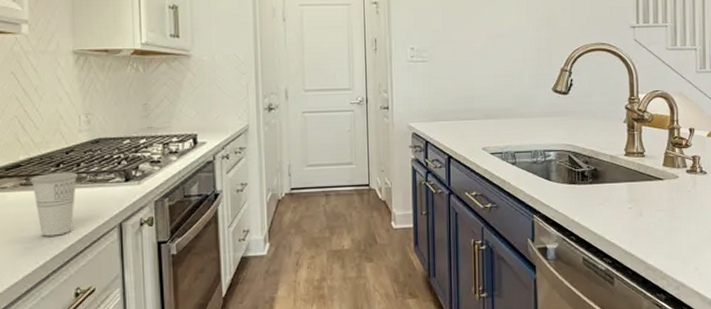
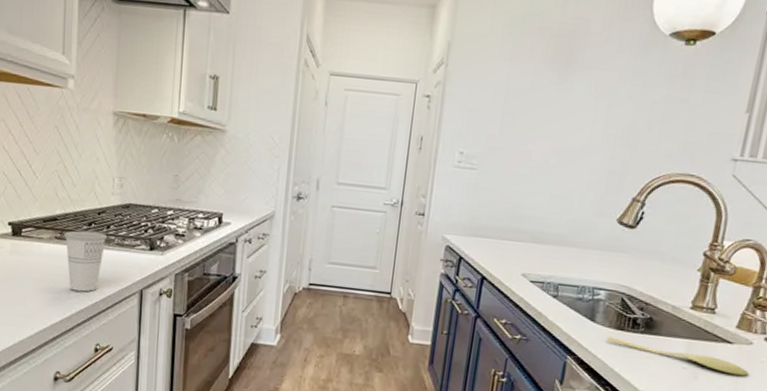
spoon: none [563,191,681,206] -> present [606,336,750,376]

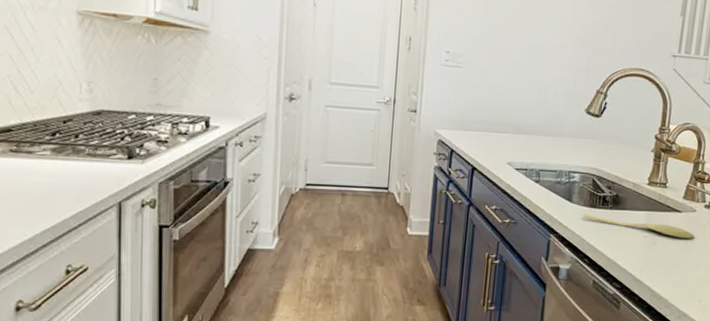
cup: present [64,230,108,292] -> none [21,141,77,209]

